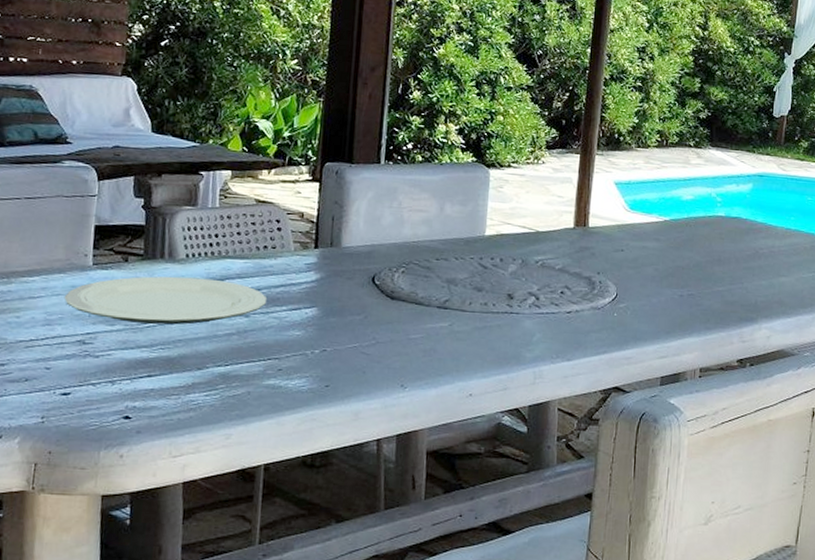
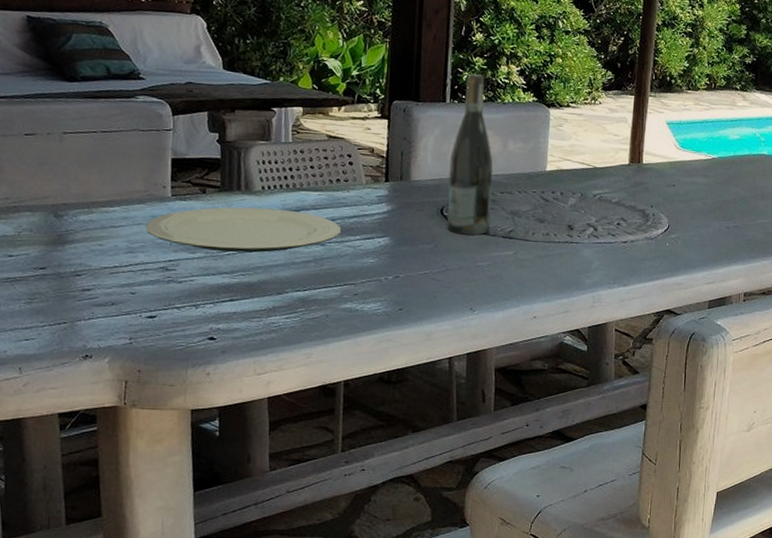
wine bottle: none [378,133,430,305] -> present [447,73,494,235]

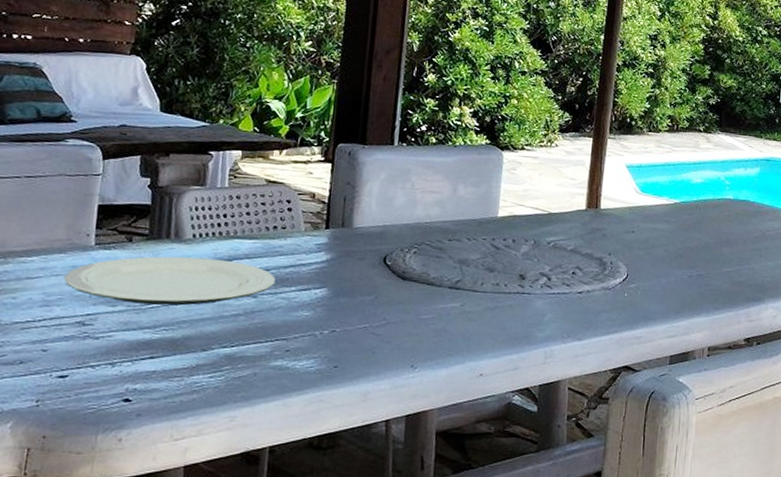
wine bottle: present [447,73,494,235] -> none [389,115,443,286]

